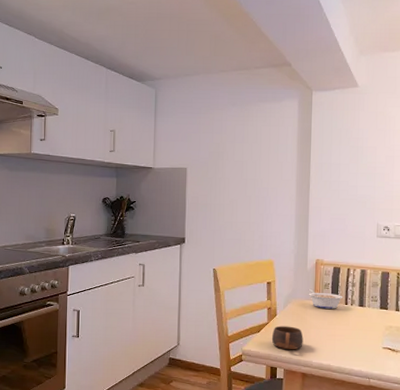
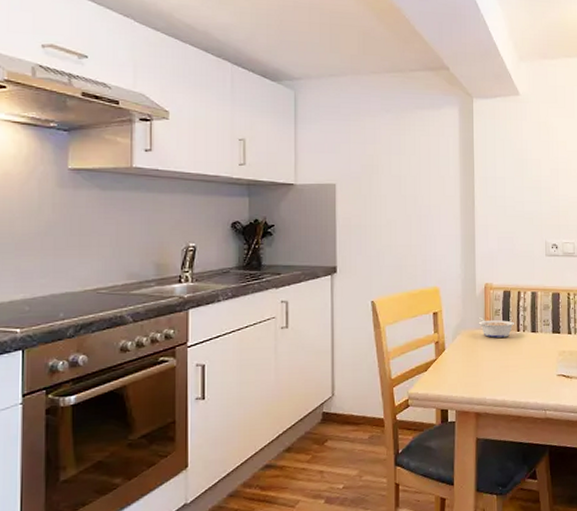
cup: present [271,326,303,350] -> none [440,360,475,388]

